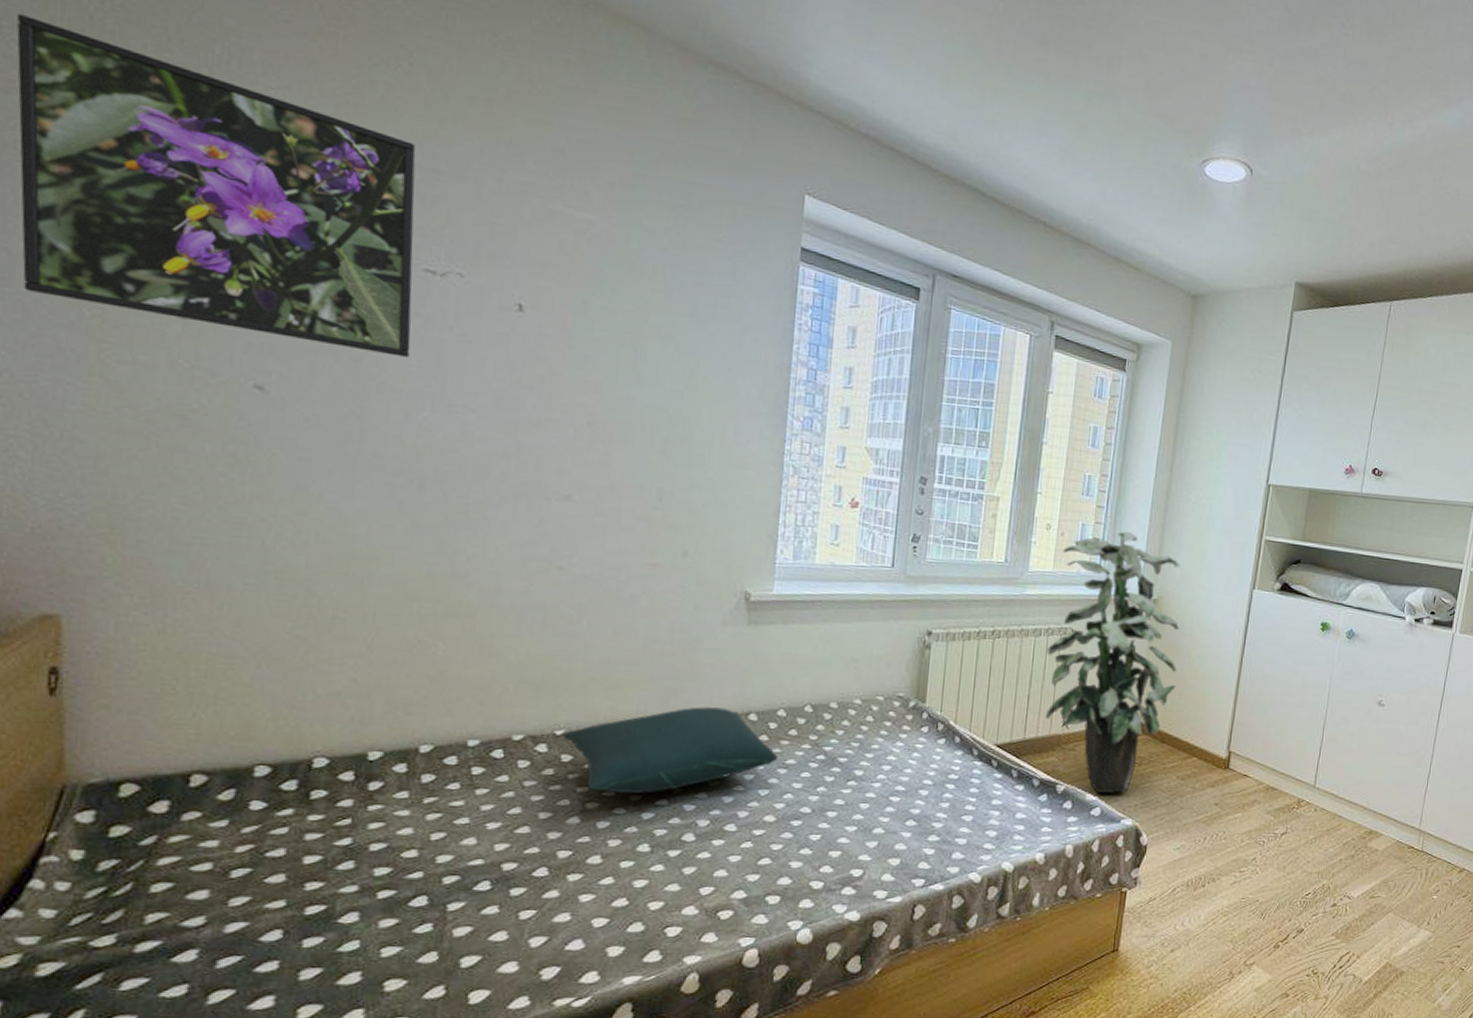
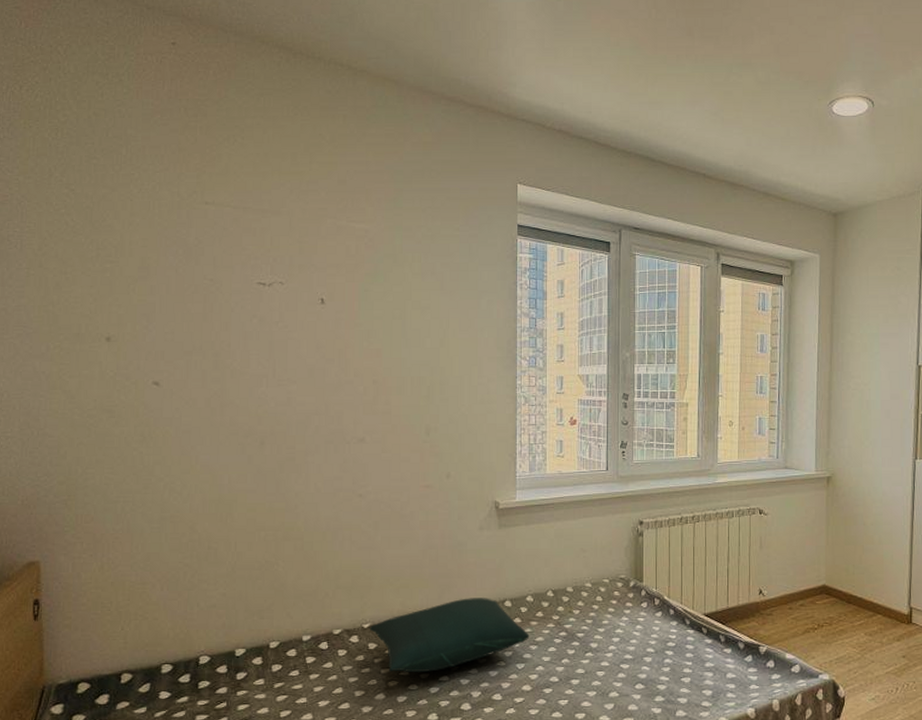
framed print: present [17,13,416,358] -> none [8,151,251,349]
indoor plant: present [1046,532,1180,794] -> none [740,421,855,652]

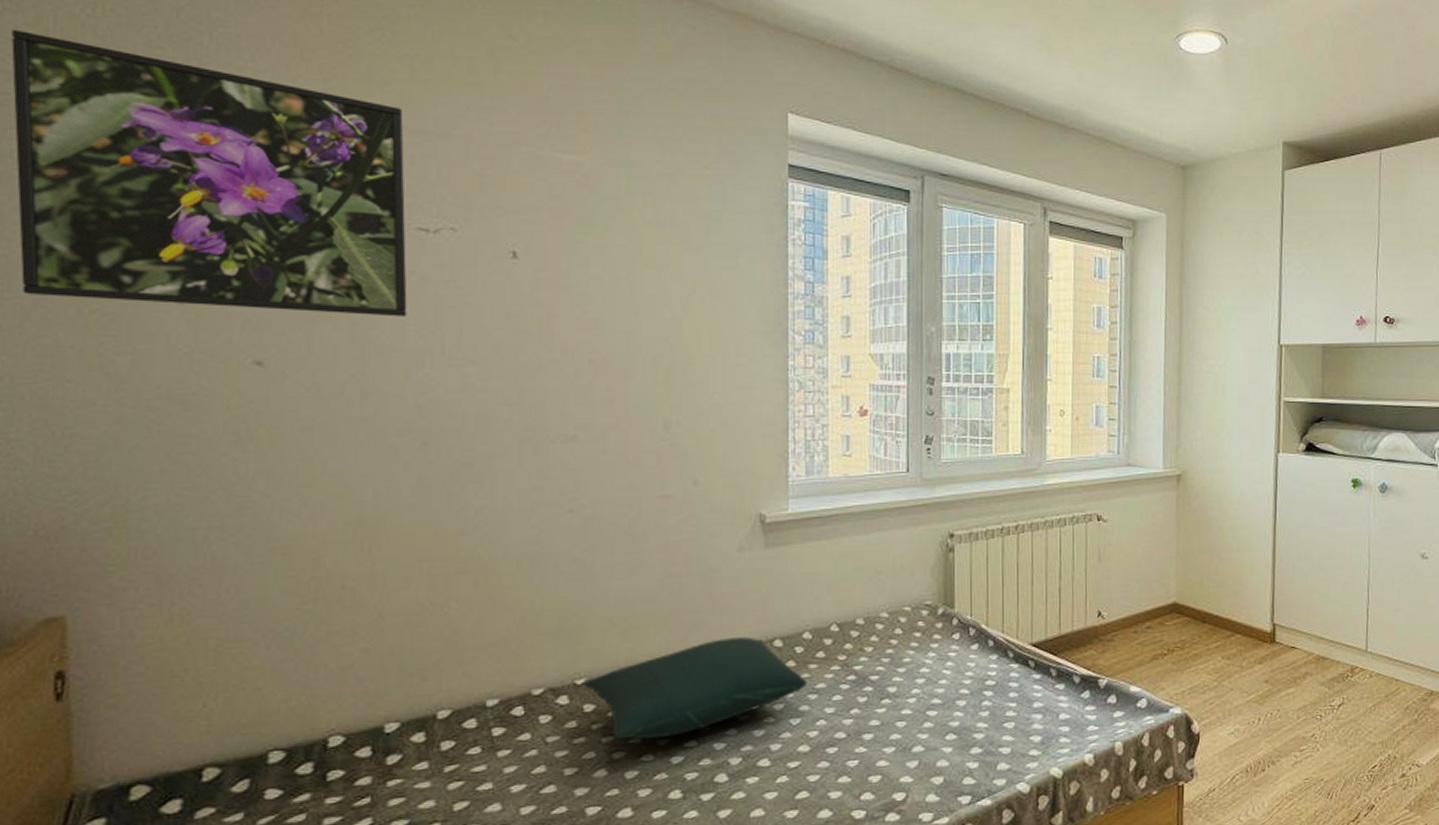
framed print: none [8,151,251,349] -> present [11,29,407,317]

